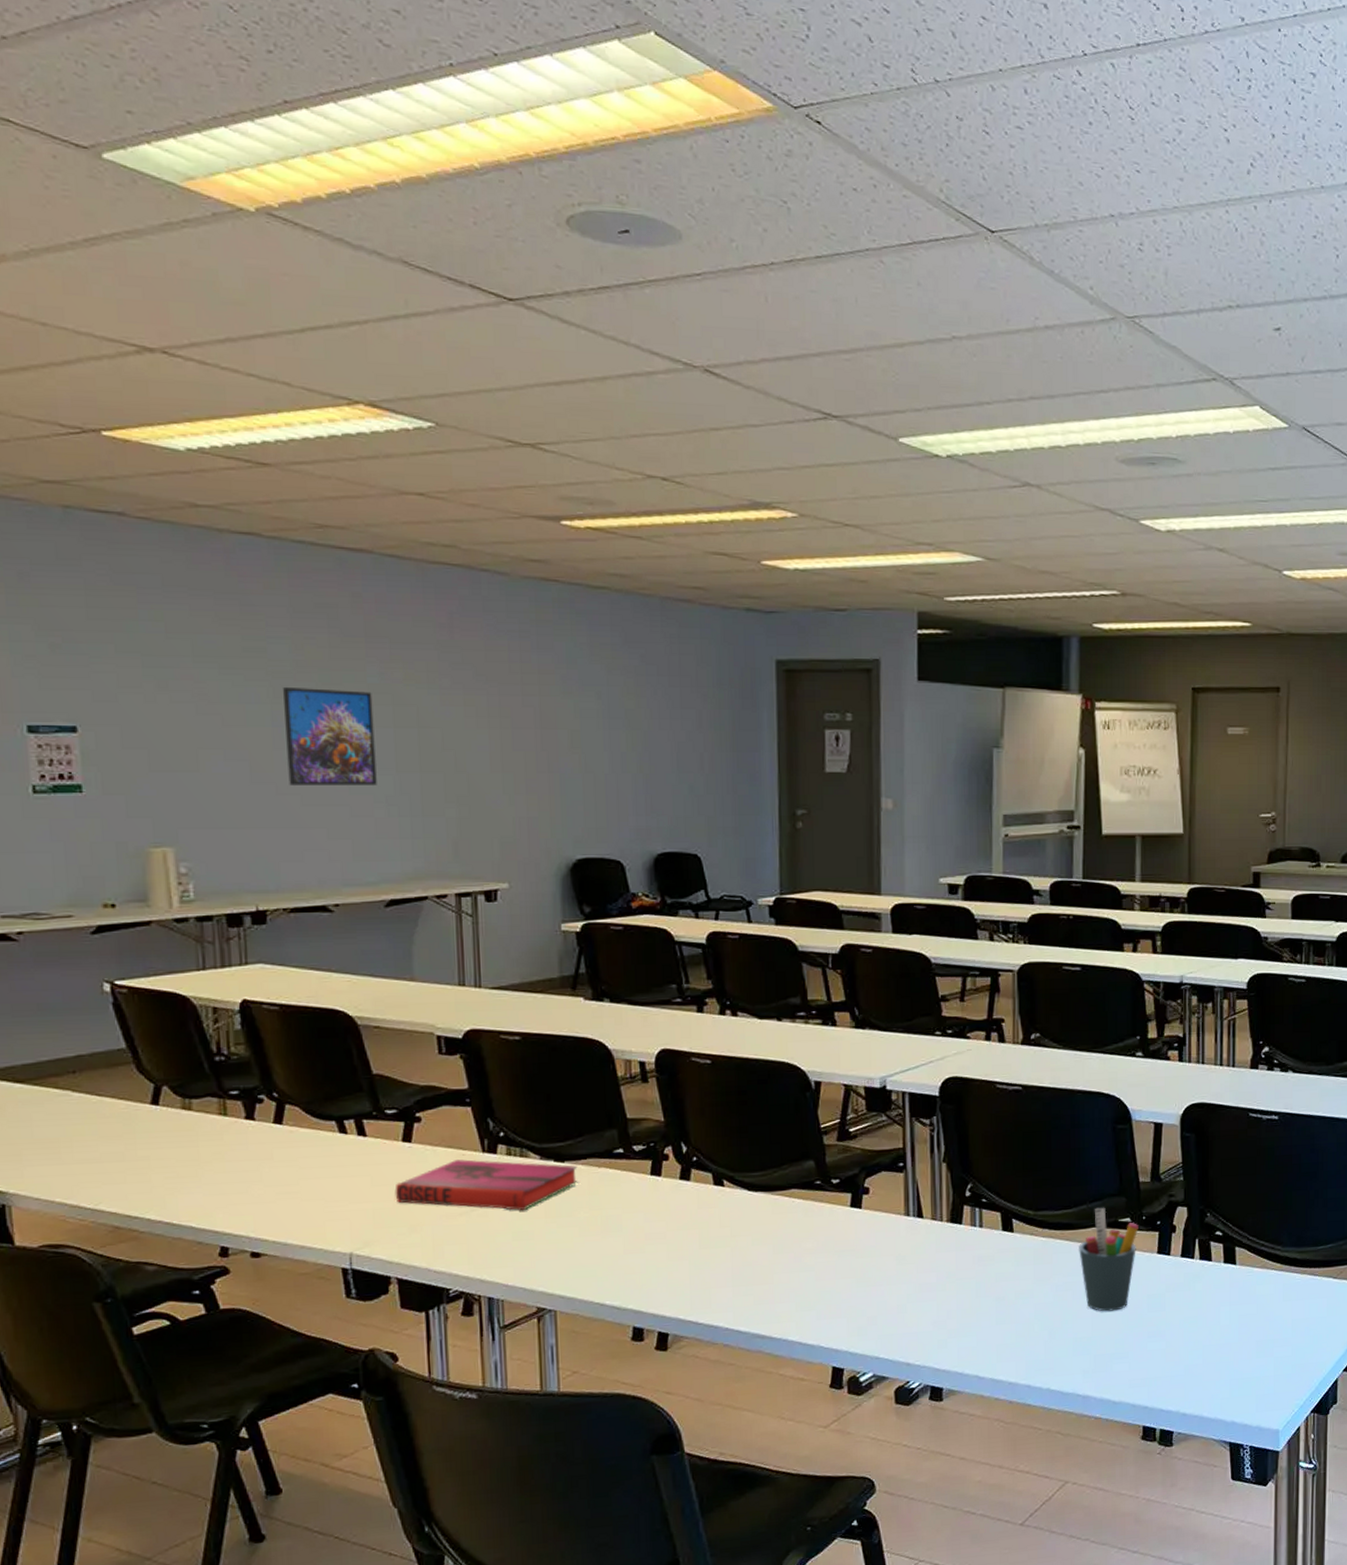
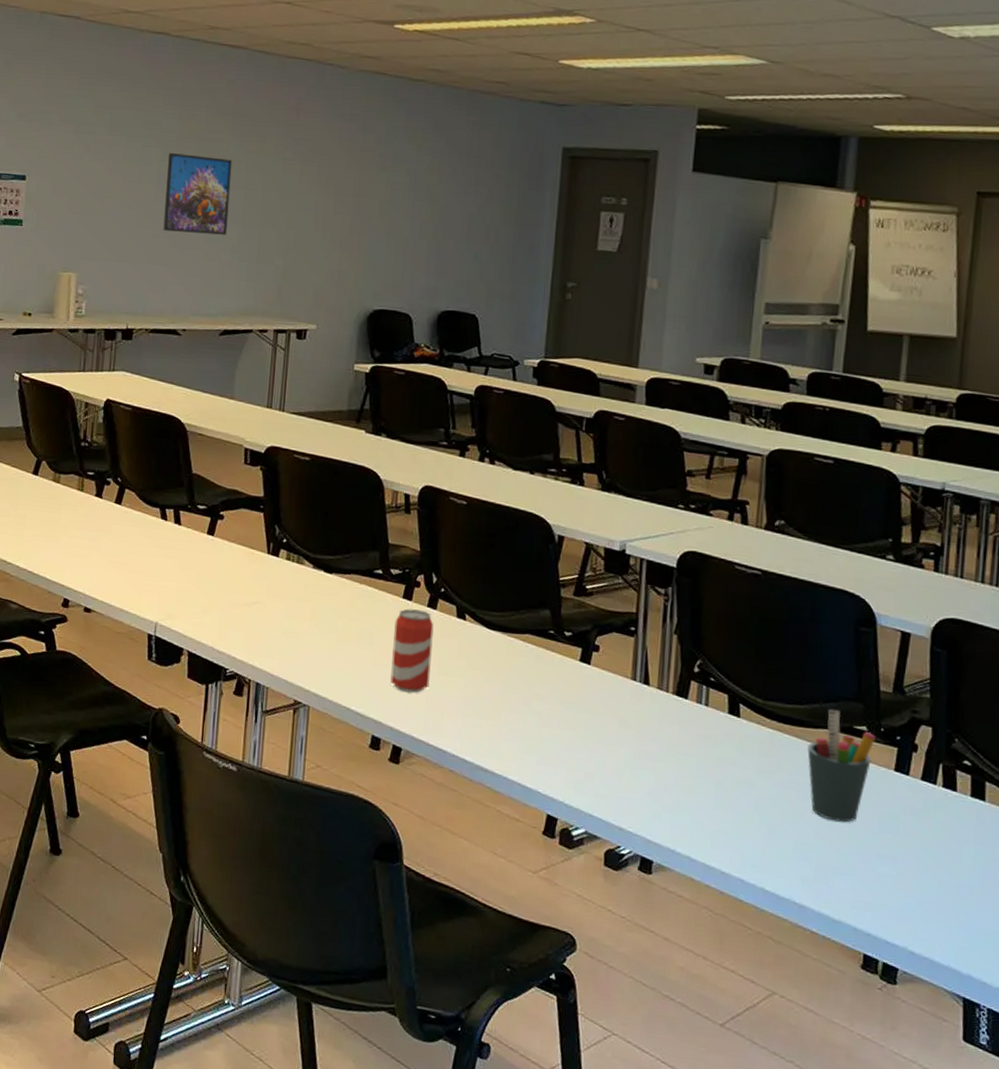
hardback book: present [394,1159,578,1211] -> none [195,557,342,611]
beverage can: none [645,1184,691,1274] -> present [390,608,434,693]

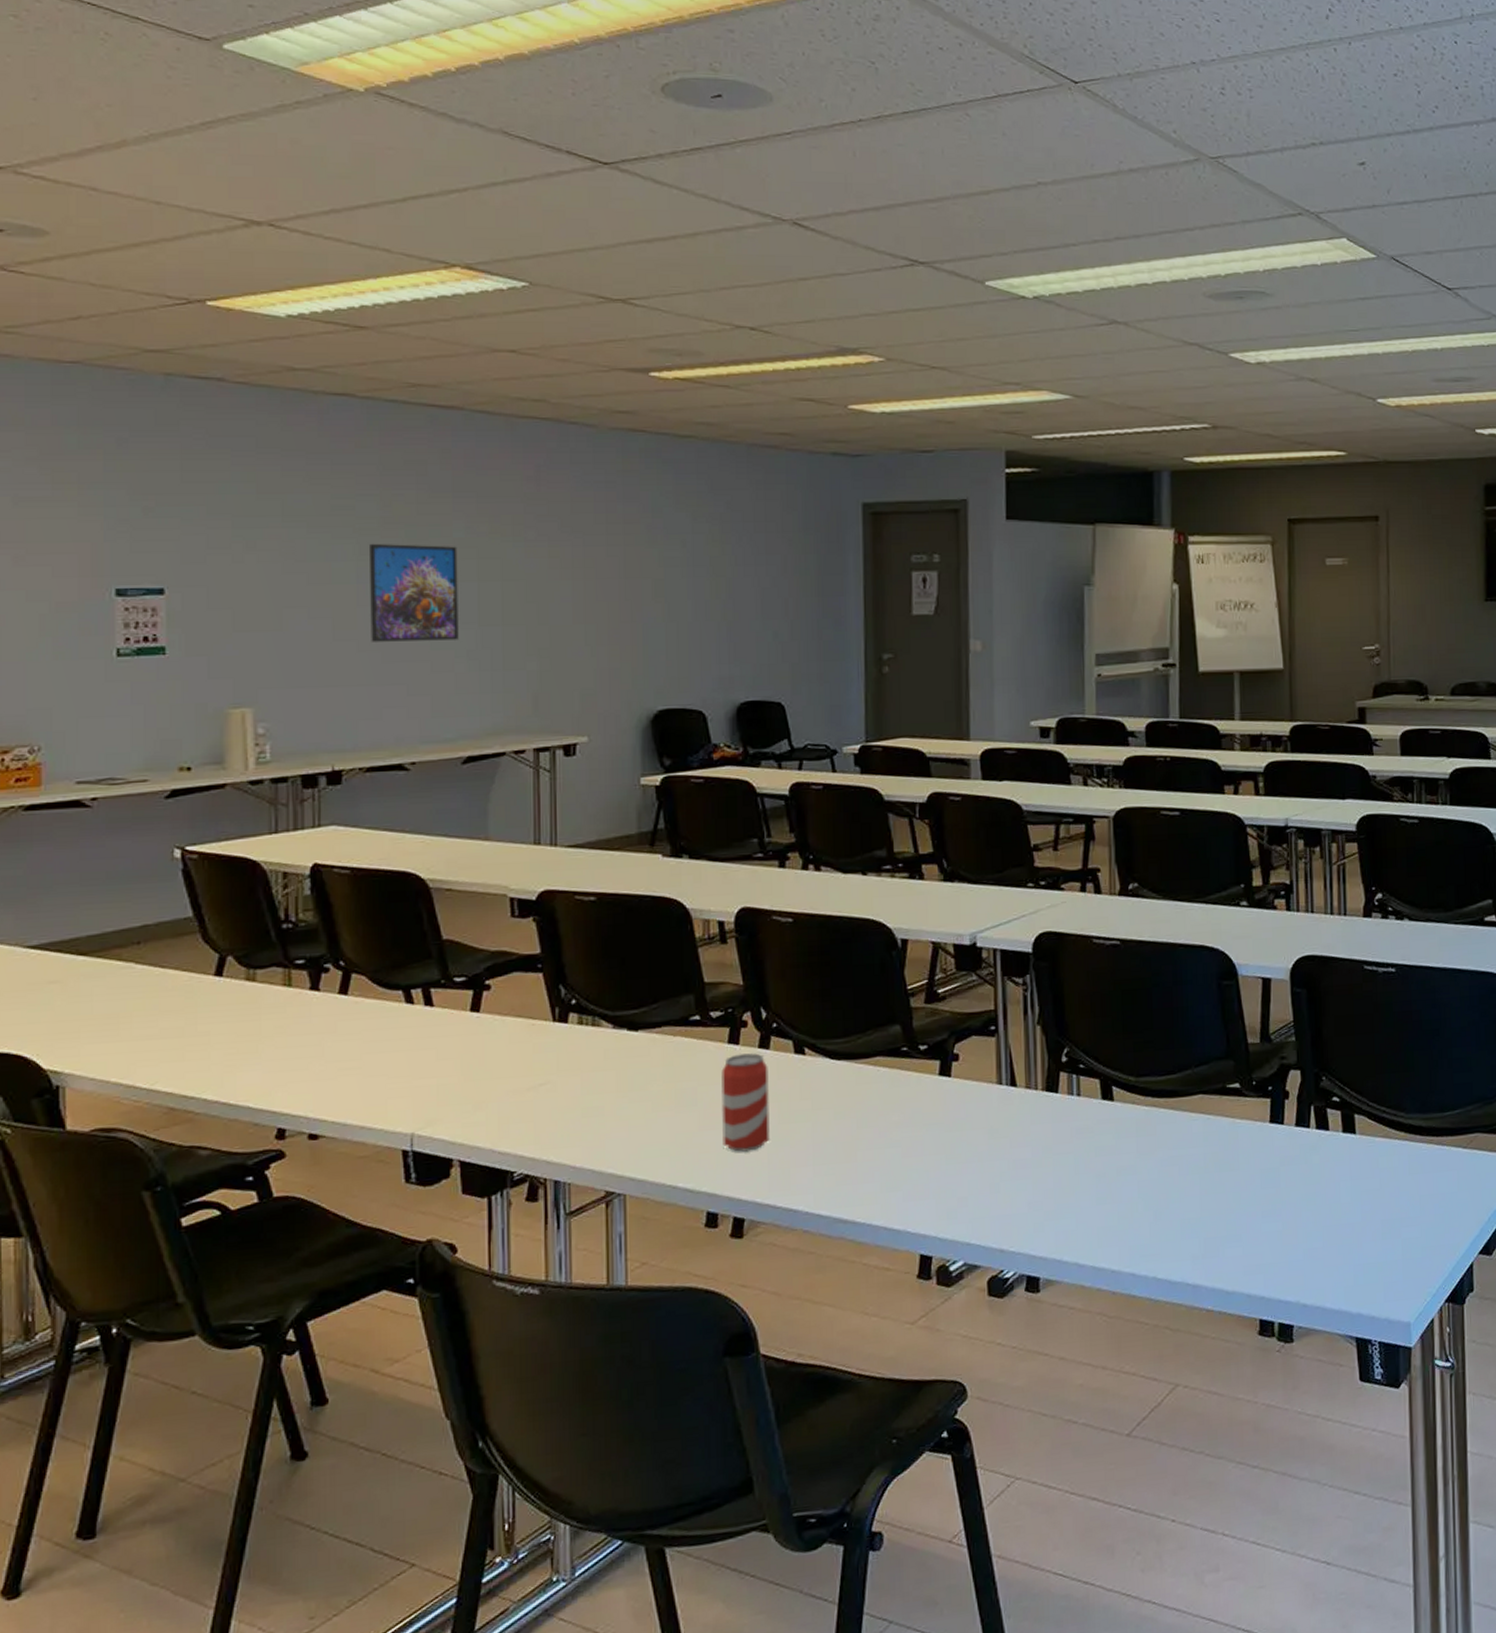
pen holder: present [807,709,876,823] -> none [1184,1071,1249,1189]

